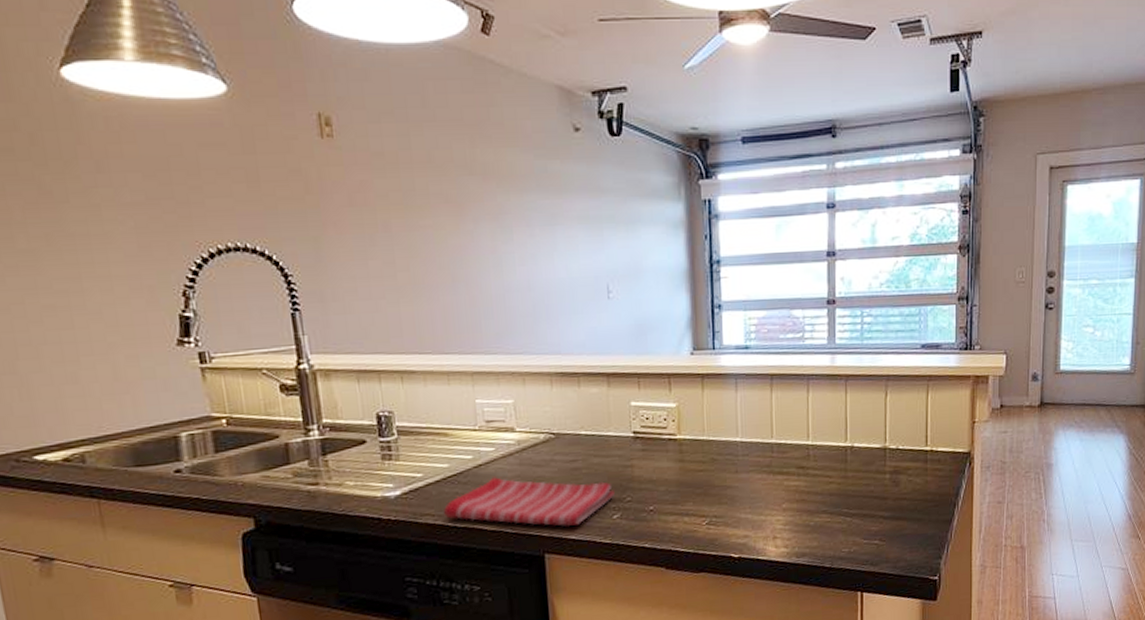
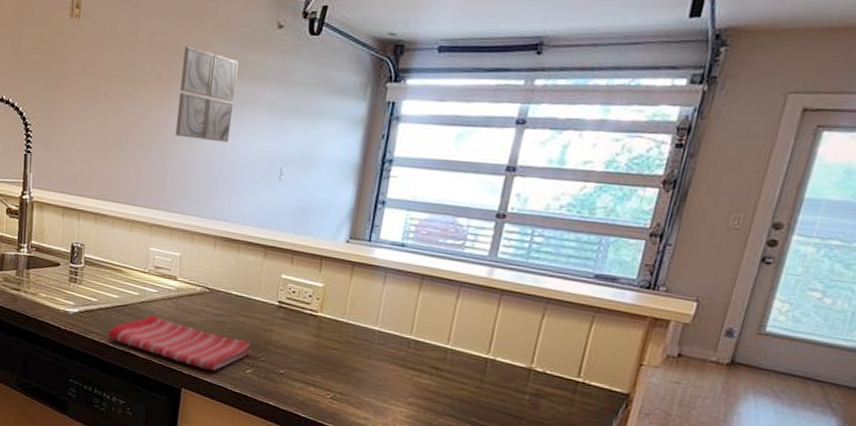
wall art: none [472,160,543,266] -> present [175,46,239,143]

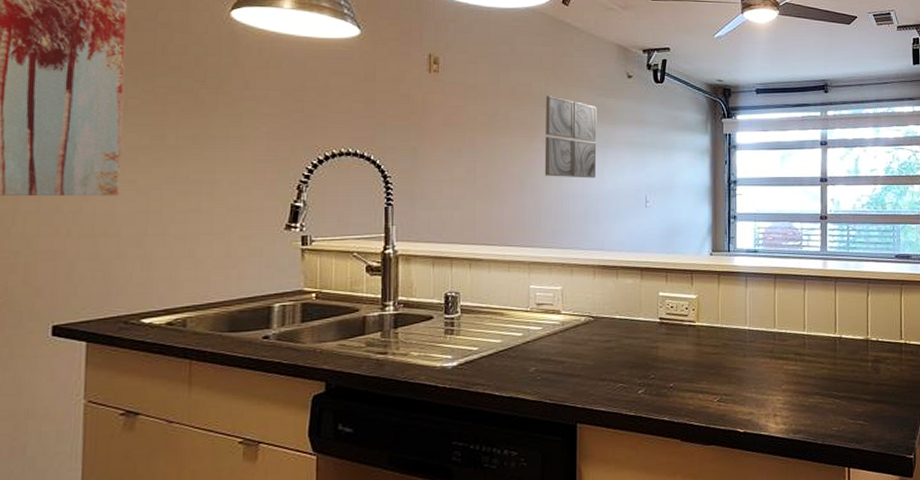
dish towel: present [108,314,253,371] -> none [493,353,642,399]

